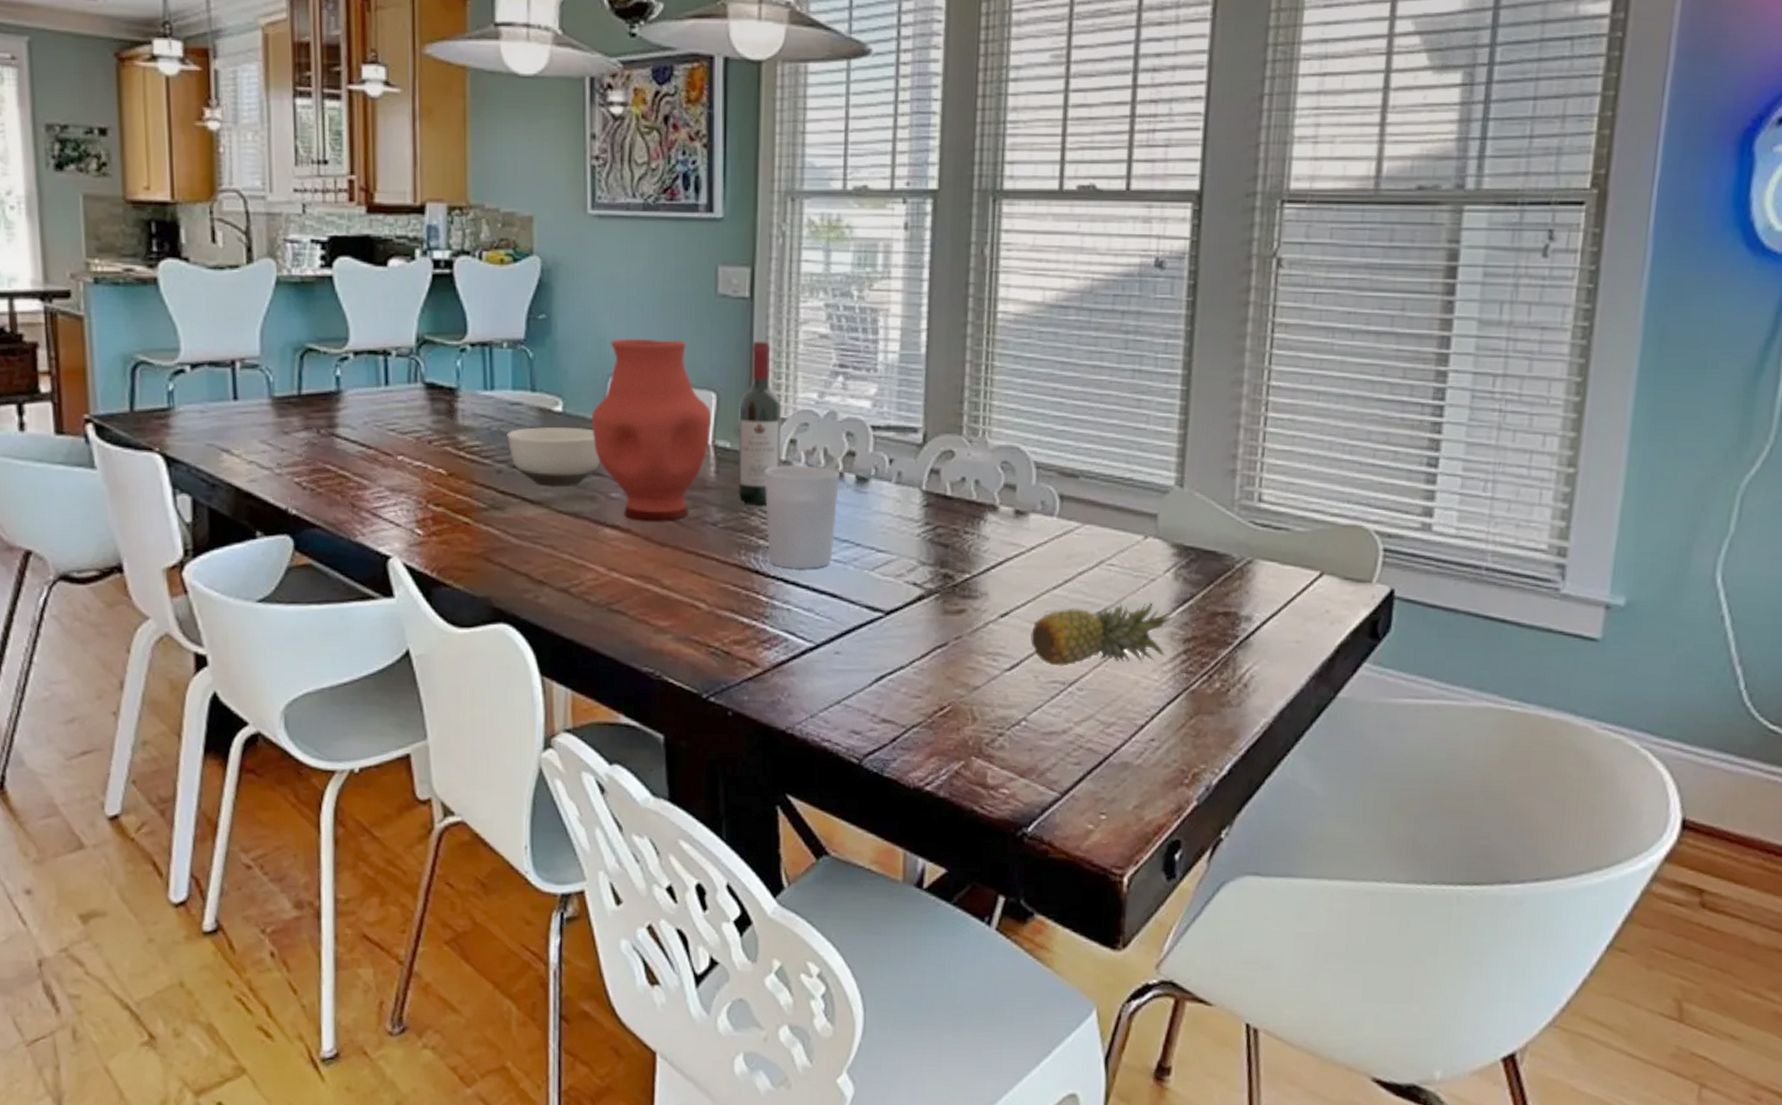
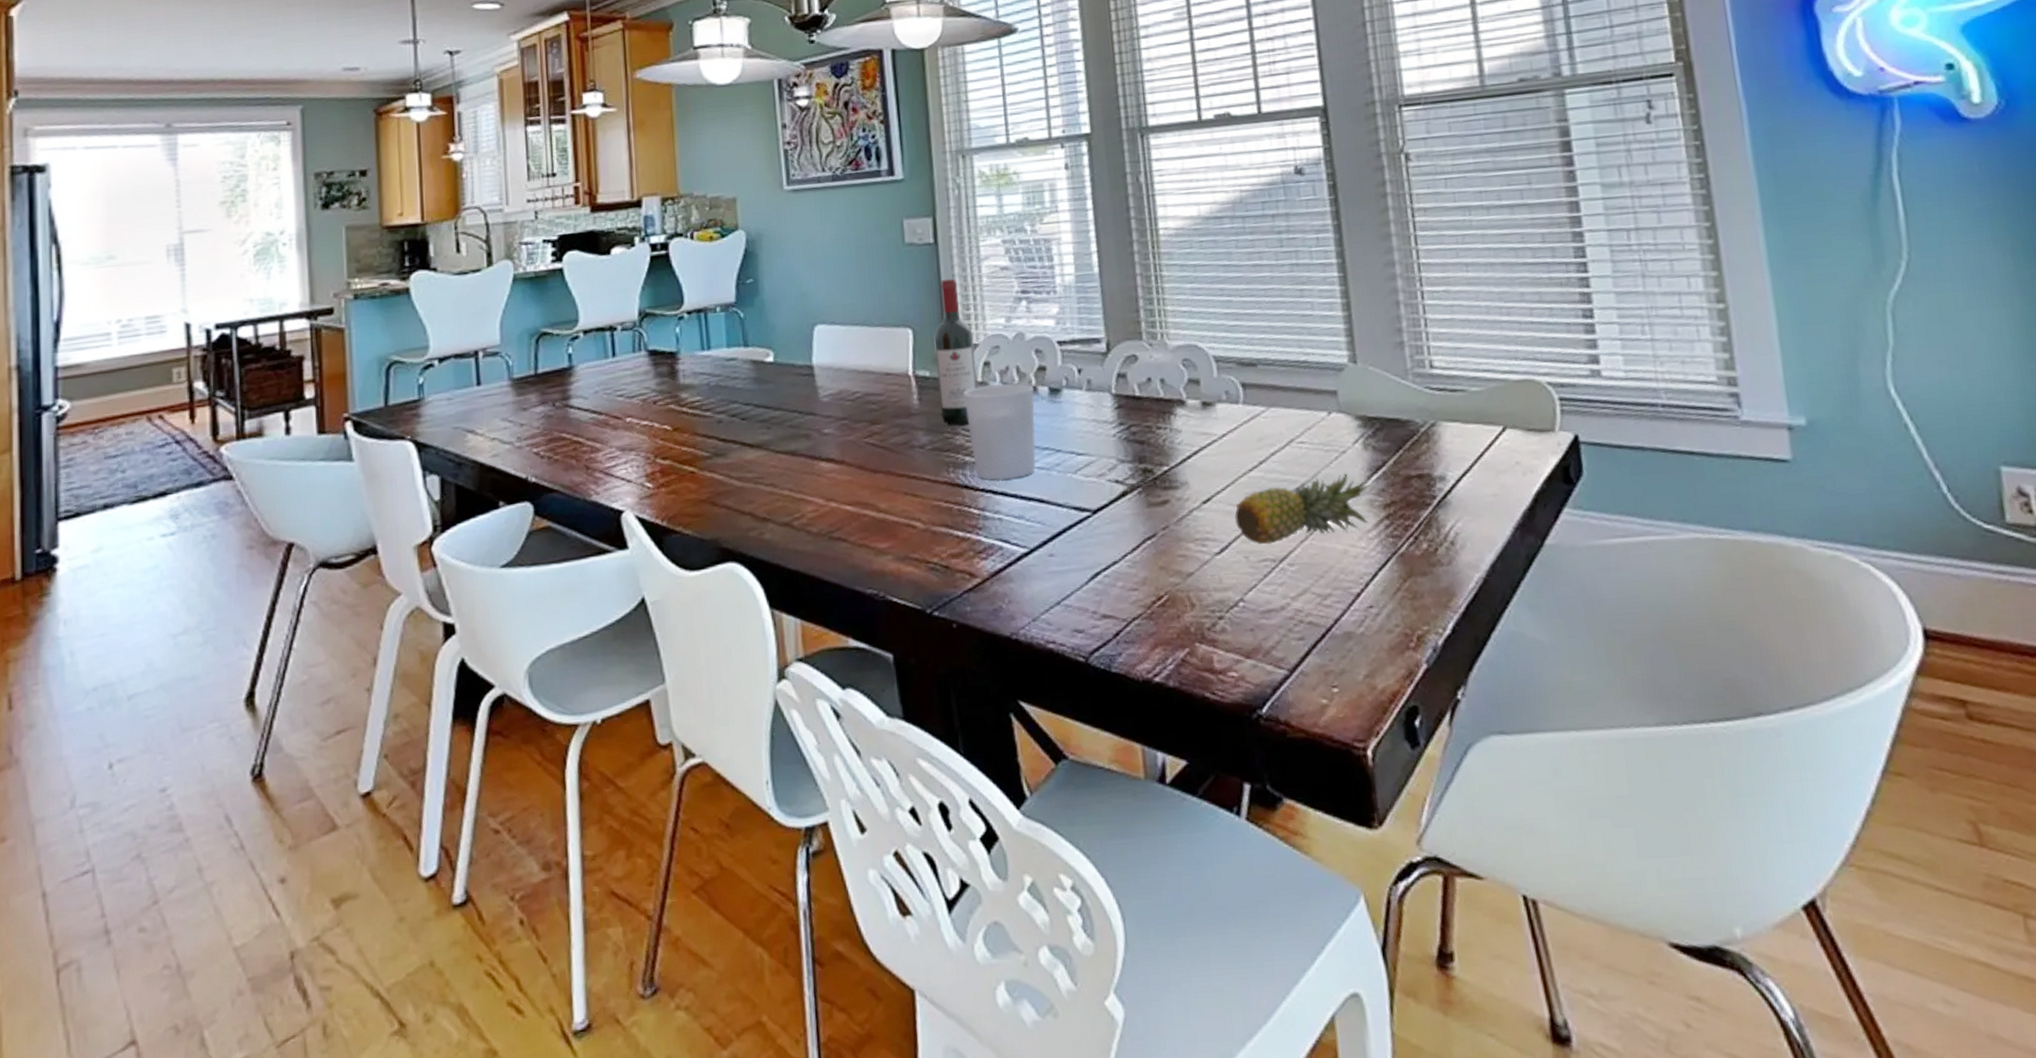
bowl: present [507,427,600,488] -> none [724,374,811,431]
vase: present [592,338,711,524] -> none [800,286,911,454]

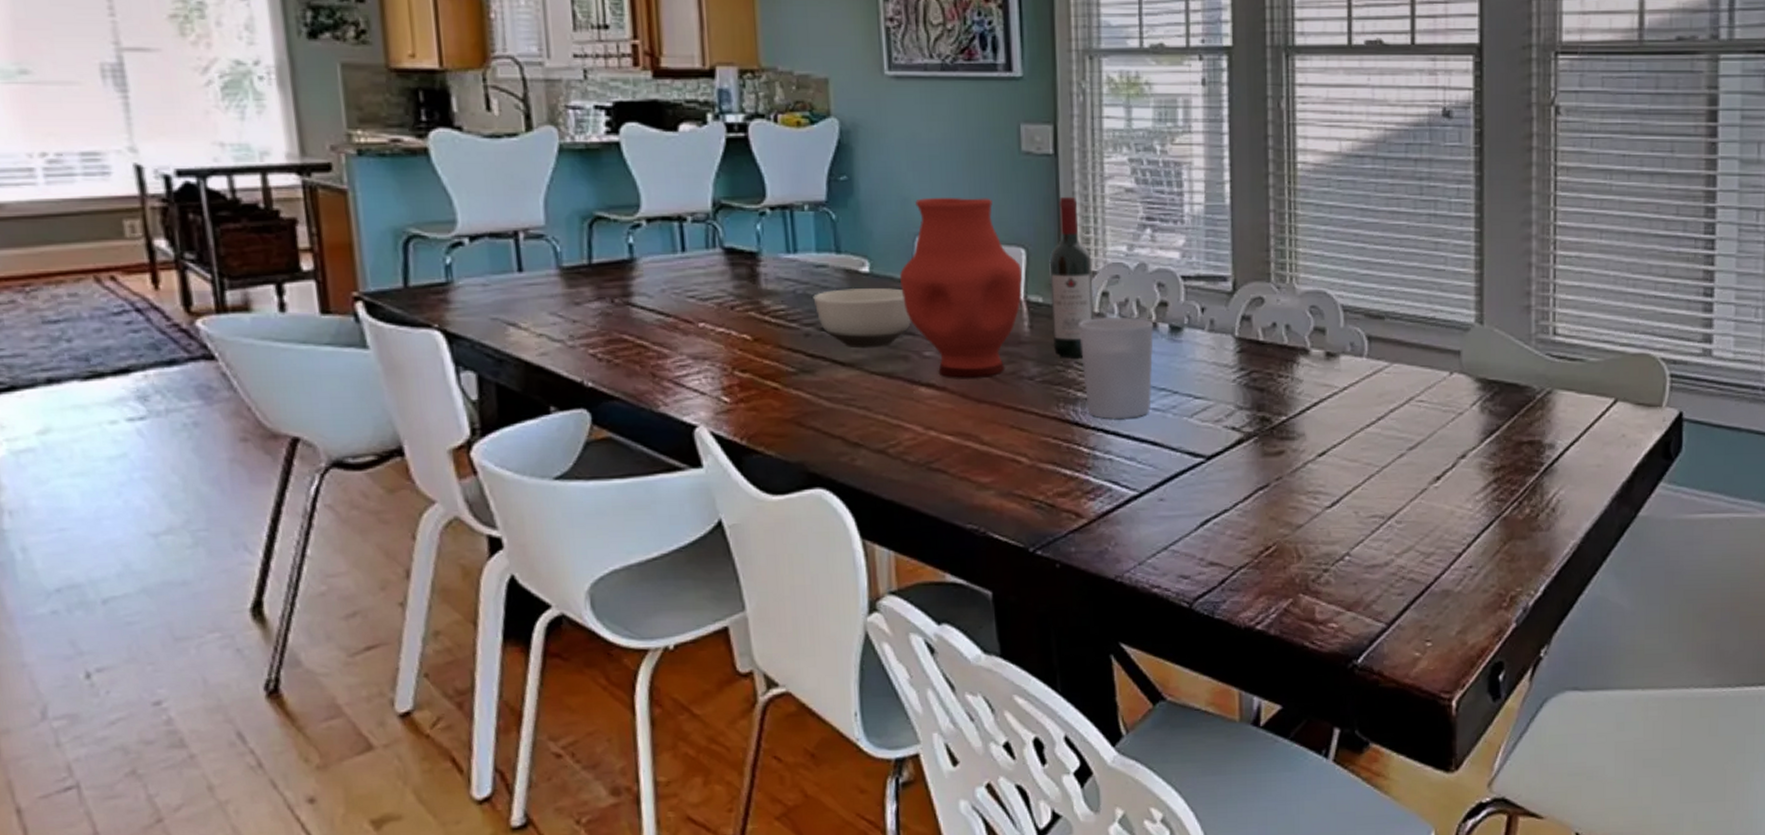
bowl: none [724,374,811,431] -> present [813,288,911,349]
vase: none [800,286,911,454] -> present [900,197,1022,381]
fruit: present [1235,472,1369,545] -> none [1349,434,1481,501]

